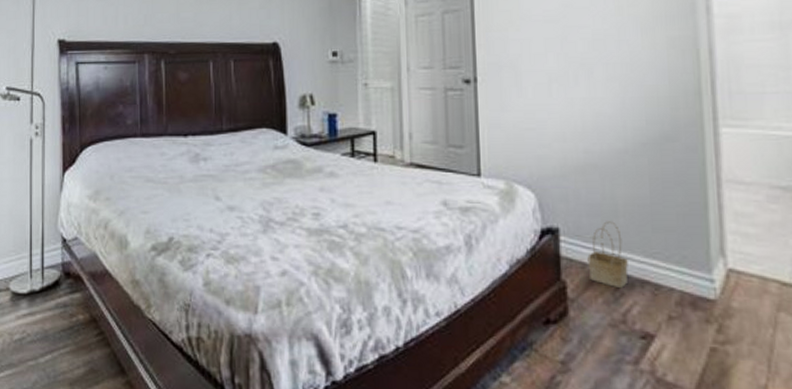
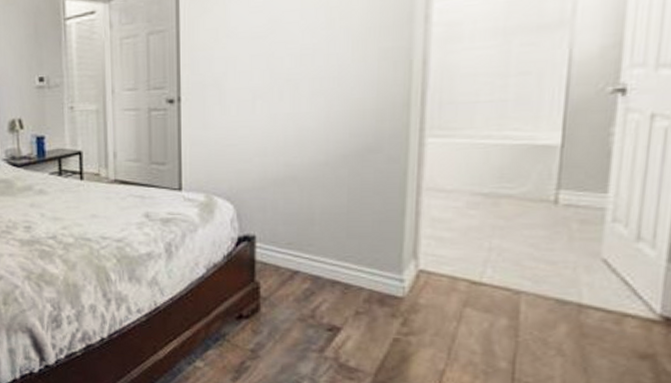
basket: present [587,221,628,289] -> none [281,229,320,289]

